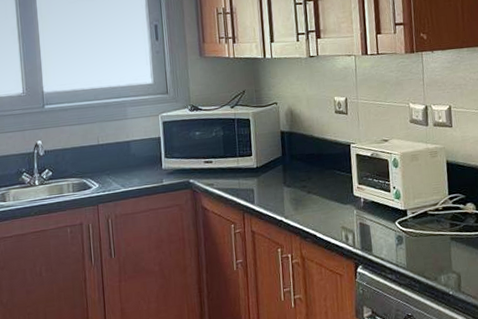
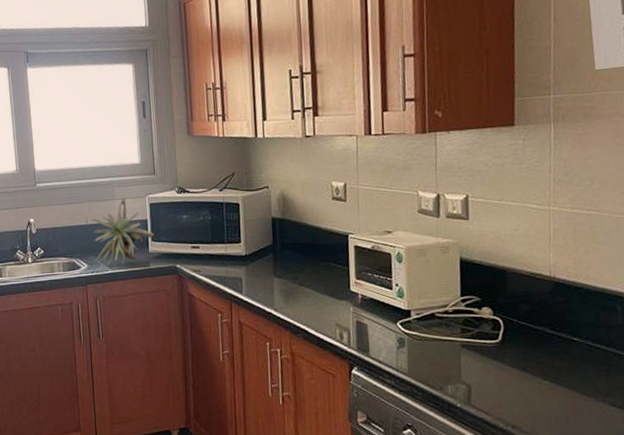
plant: none [103,116,168,185] -> present [91,197,155,267]

